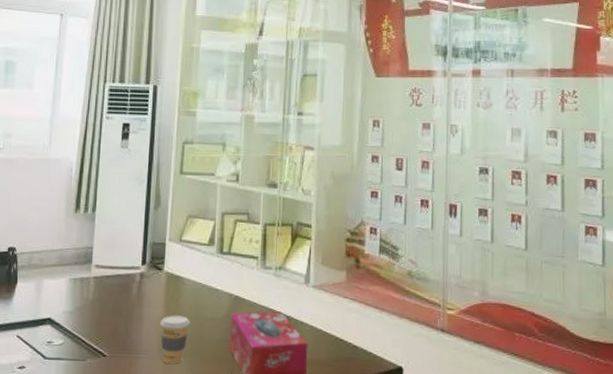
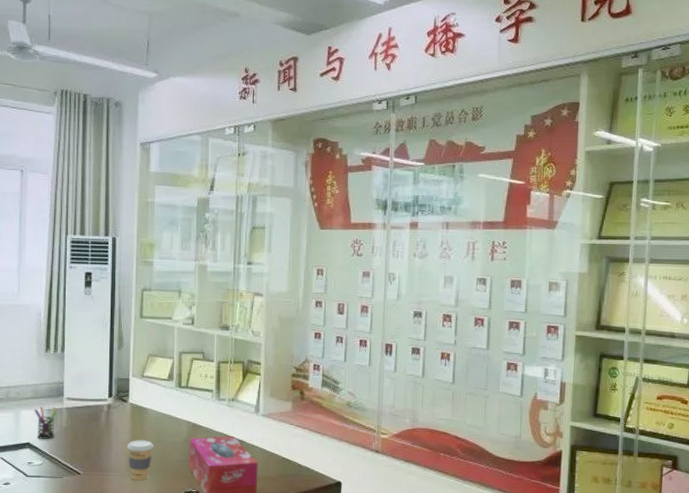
pen holder: none [58,274,84,314] -> present [34,406,57,439]

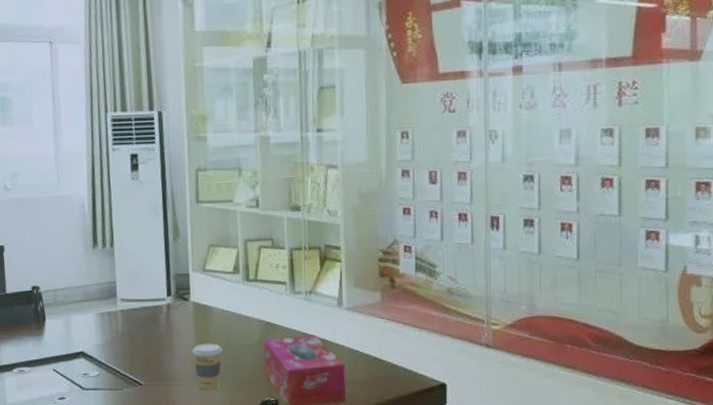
pen holder: present [34,406,57,439] -> none [85,309,111,347]

